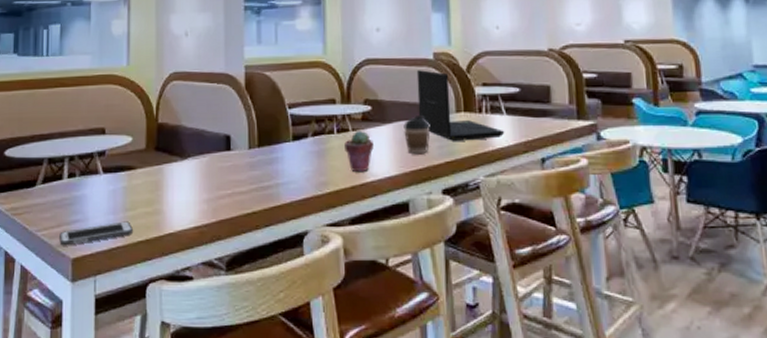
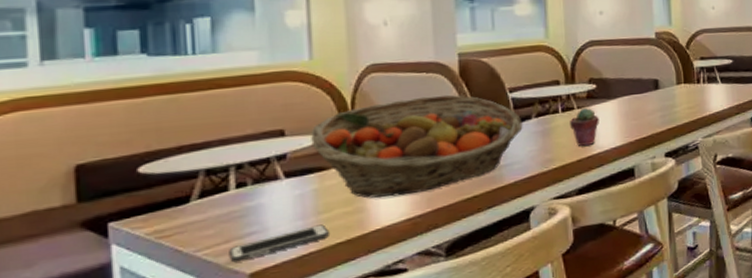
fruit basket: none [124,106,300,203] -> present [311,94,523,198]
coffee cup: present [403,116,430,155] -> none [628,89,653,125]
laptop: present [416,70,505,141] -> none [639,48,720,110]

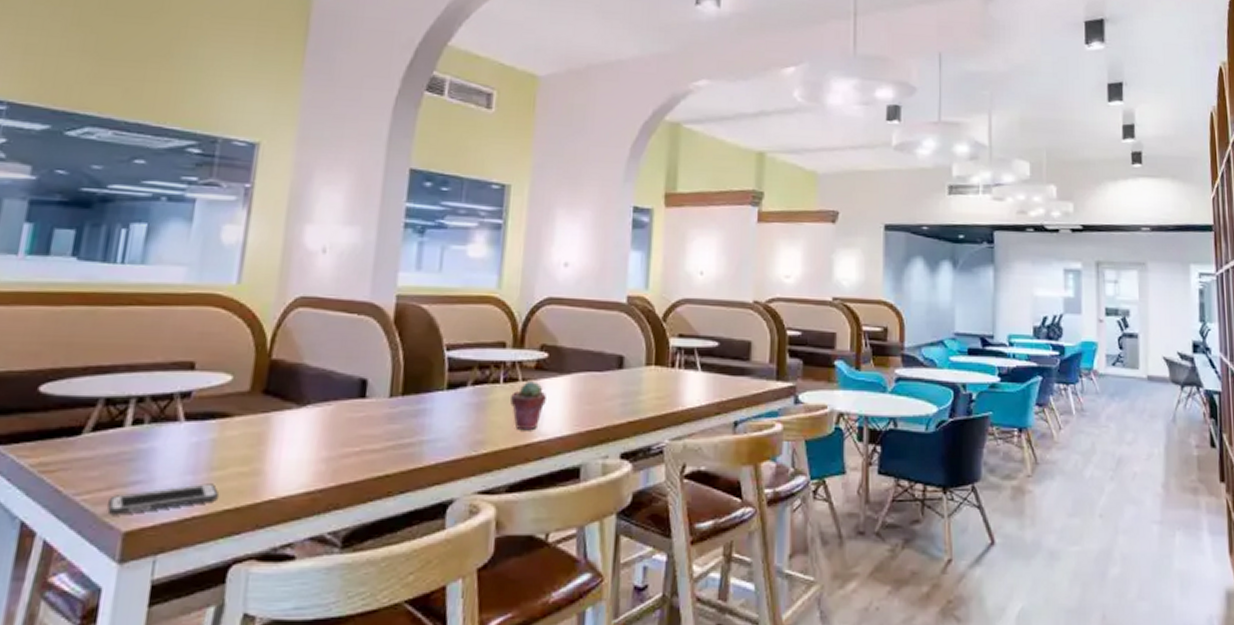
fruit basket: present [311,94,523,198] -> none [220,342,456,462]

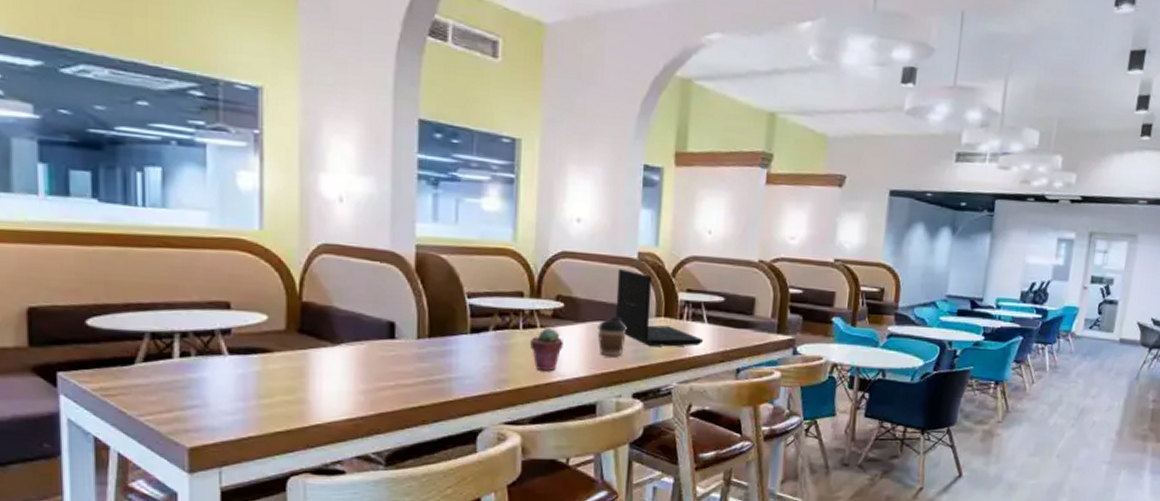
cell phone: present [107,483,218,516] -> none [170,409,269,434]
coffee cup: none [584,367,615,412] -> present [598,317,627,357]
laptop: none [602,315,698,399] -> present [615,269,704,347]

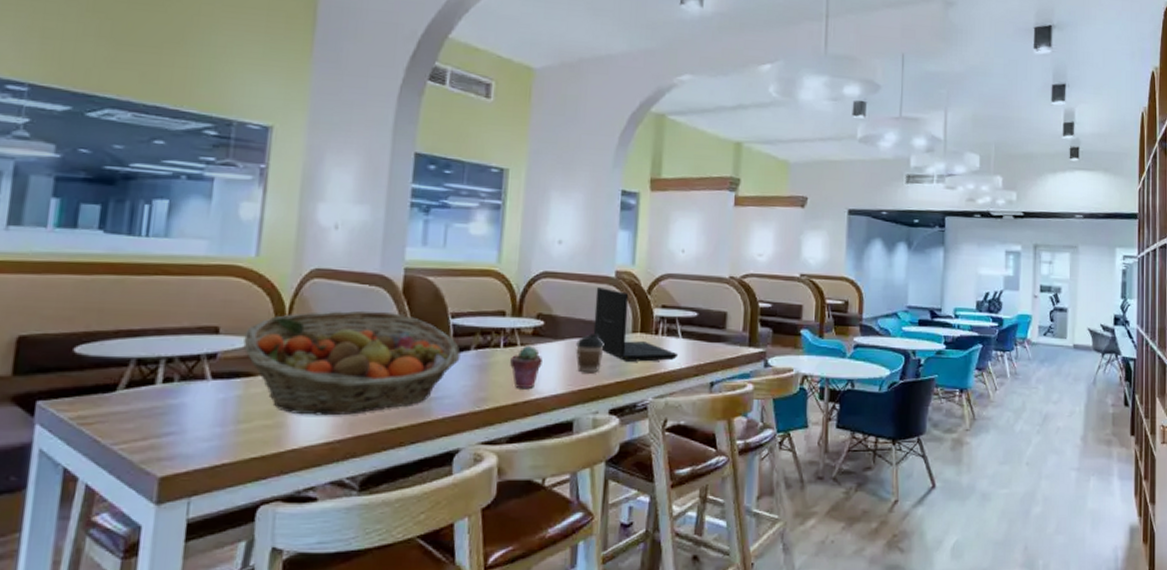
fruit basket: none [257,288,479,393] -> present [243,310,461,416]

